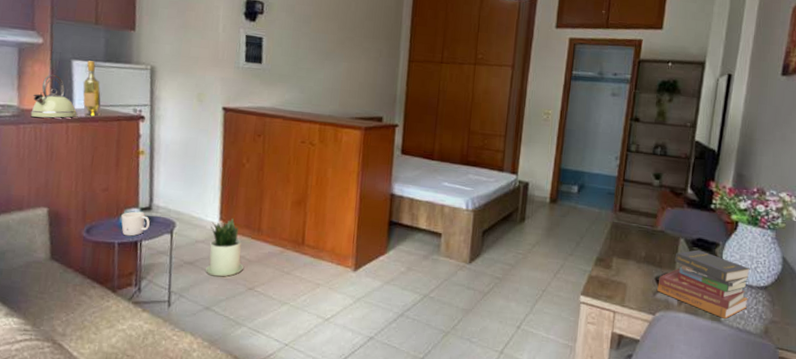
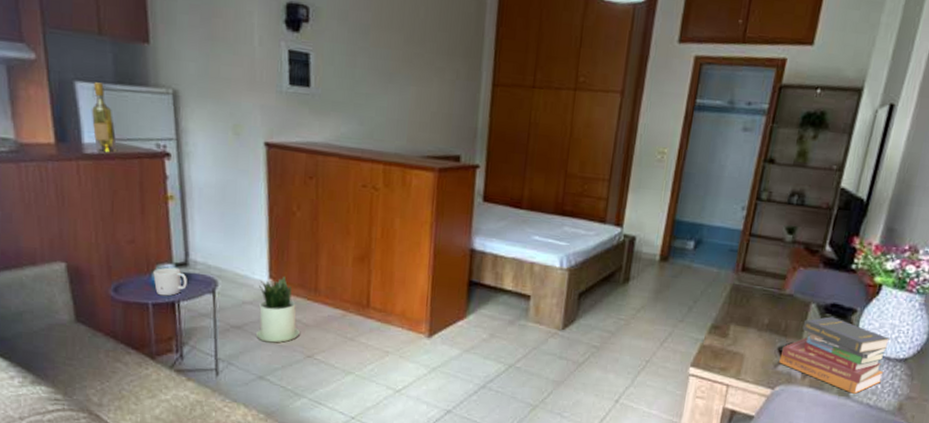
kettle: present [30,74,78,119] -> none [31,99,90,155]

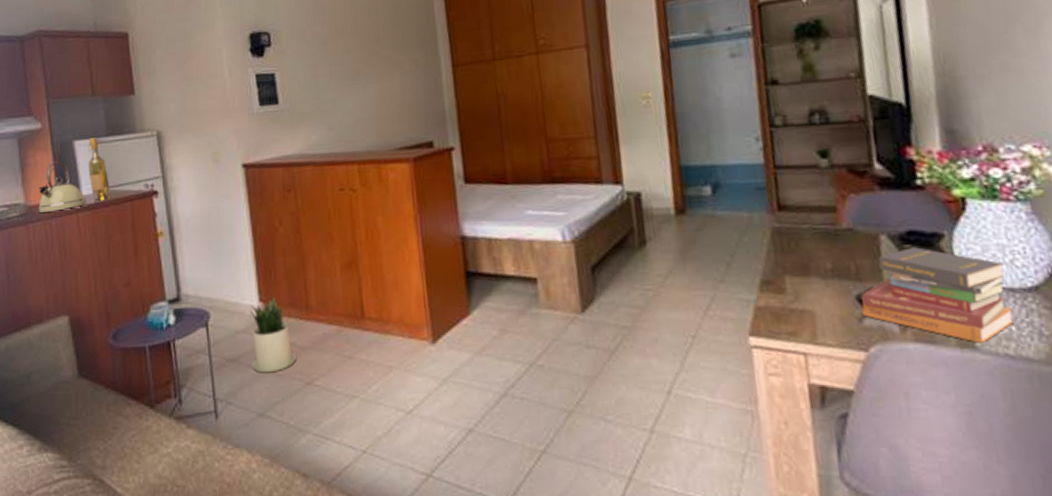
kettle: none [31,99,90,155] -> present [38,160,87,214]
mug: present [153,267,187,296] -> none [148,305,181,337]

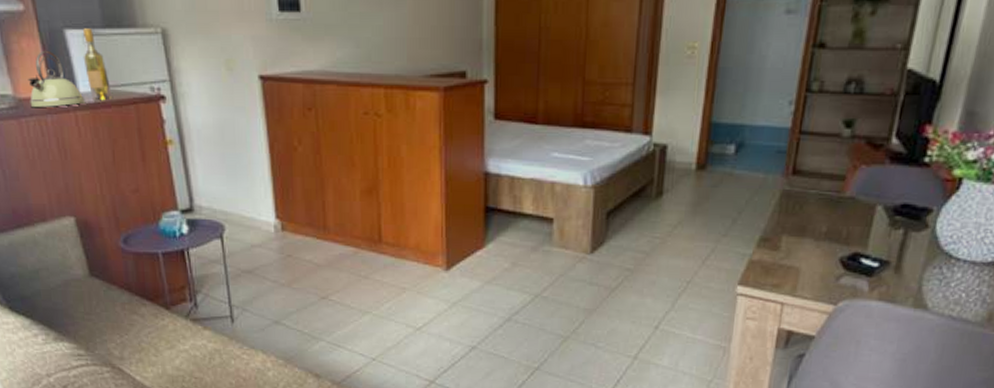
planter: present [250,298,296,373] -> none [267,216,312,286]
books: present [861,247,1013,343] -> none [841,219,975,305]

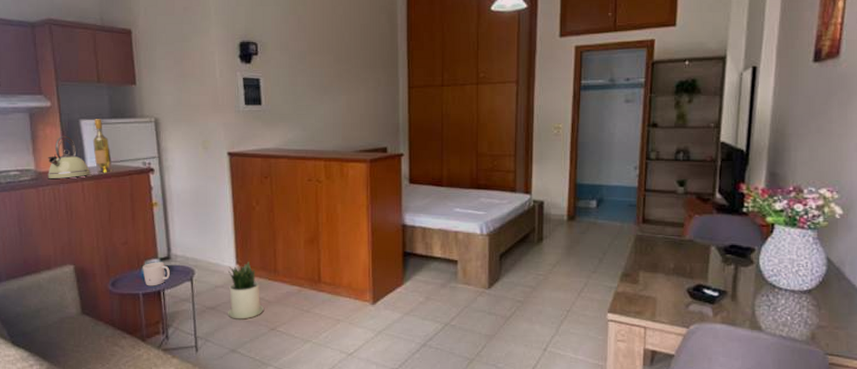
mug: none [160,214,194,245] -> present [143,262,170,286]
planter: none [267,216,312,286] -> present [228,262,264,320]

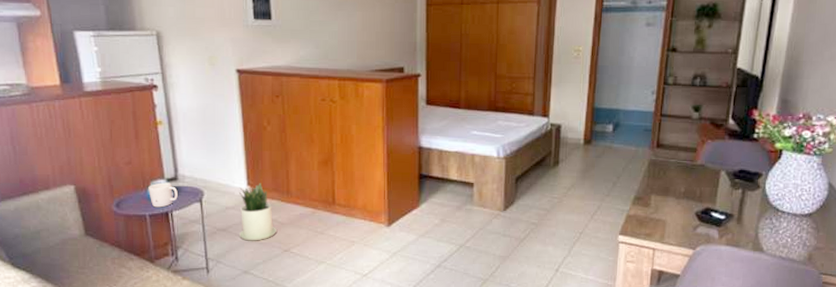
kettle: present [47,135,92,179] -> none [40,48,90,95]
bottle: present [92,119,112,173] -> none [89,30,112,89]

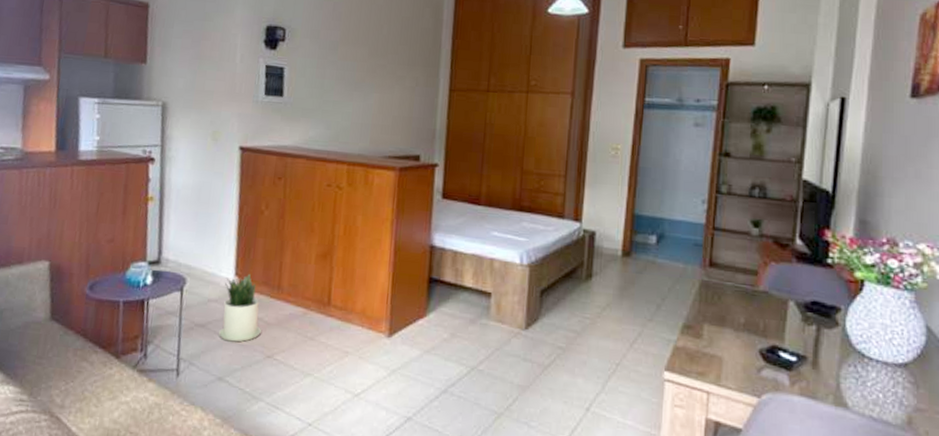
mug: present [148,182,178,208] -> none [127,265,159,294]

